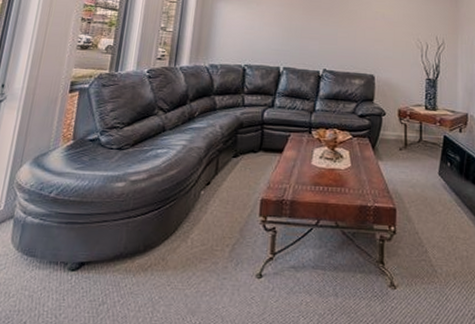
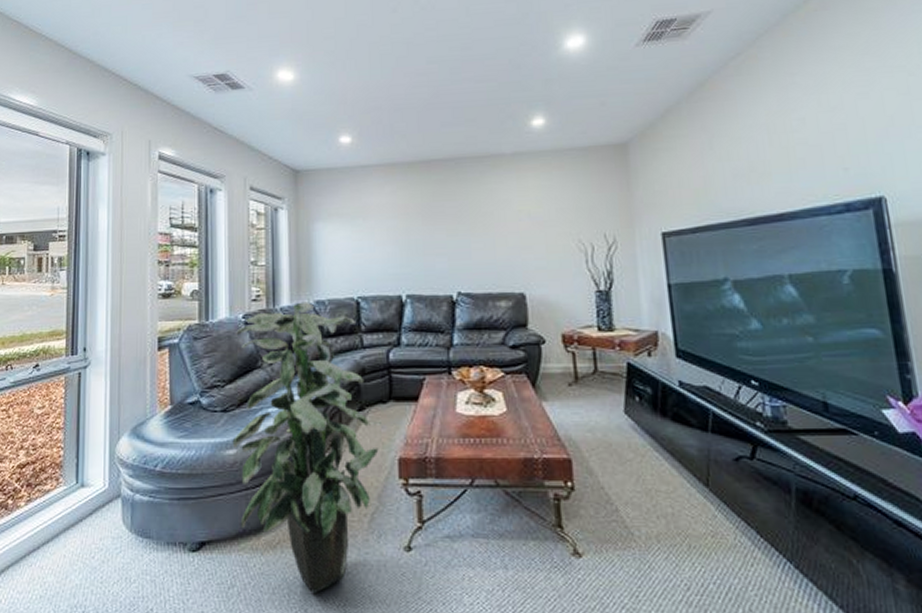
indoor plant: none [118,64,246,312] -> present [232,302,379,593]

